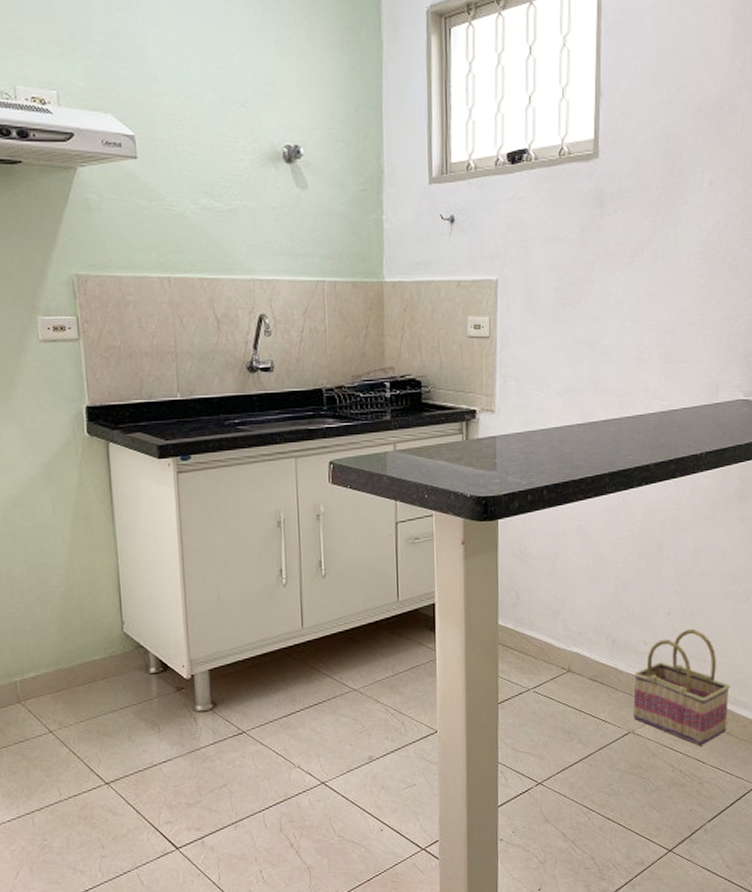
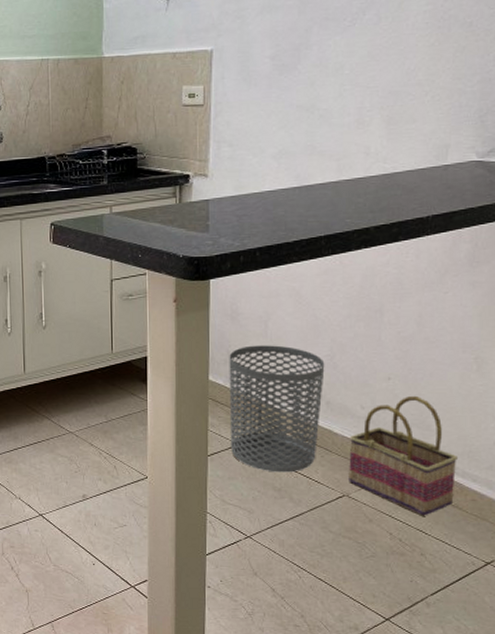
waste bin: none [518,585,610,715] -> present [229,345,325,473]

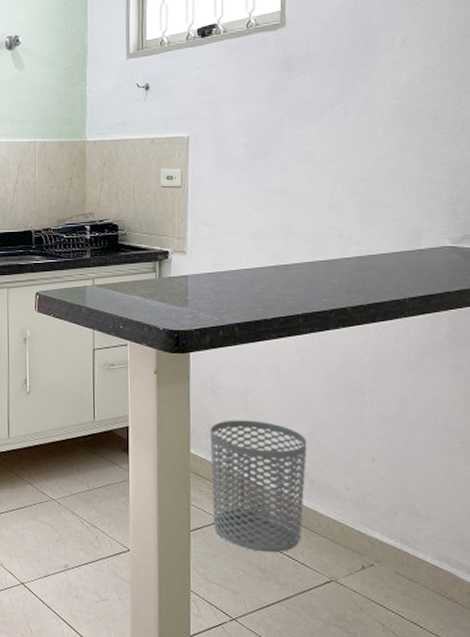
basket: present [349,395,459,516] -> none [336,478,451,608]

